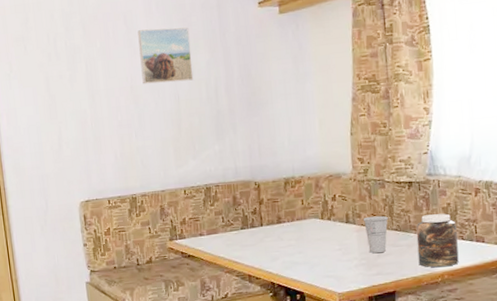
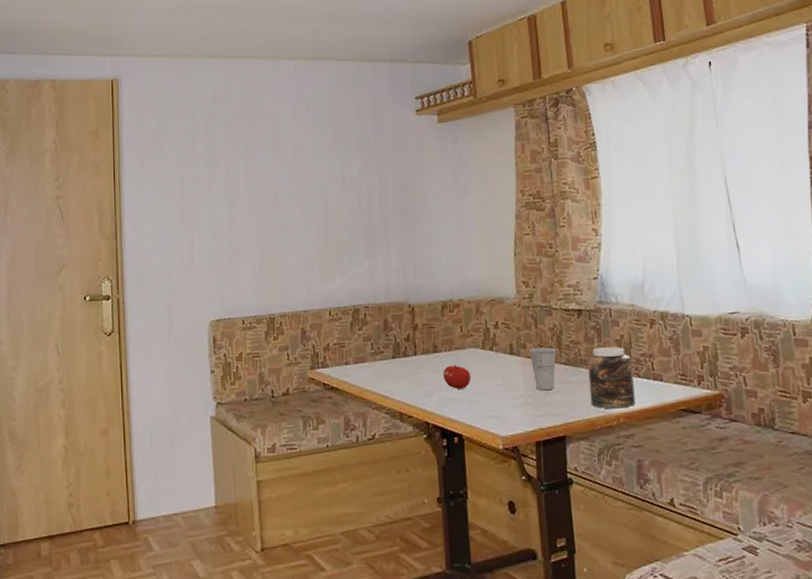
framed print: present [137,27,194,85] -> none [285,132,344,192]
fruit: none [286,233,312,254] -> present [443,365,472,389]

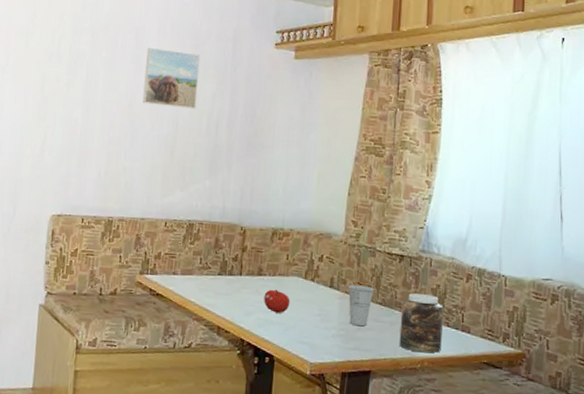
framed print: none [285,132,344,192] -> present [142,48,201,109]

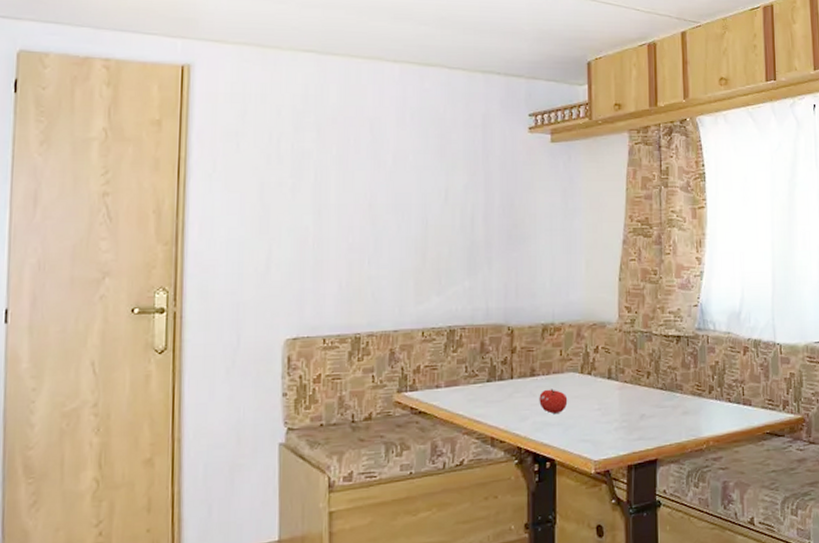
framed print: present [142,48,201,109] -> none [384,141,447,205]
cup: present [347,284,374,327] -> none [626,372,654,415]
jar: present [399,293,444,353] -> none [682,372,725,433]

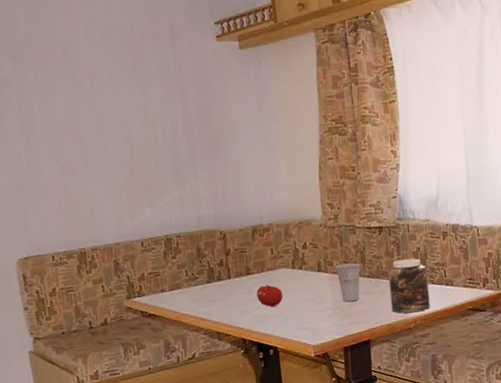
cup: none [626,372,654,415] -> present [335,262,360,302]
jar: none [682,372,725,433] -> present [388,258,430,313]

